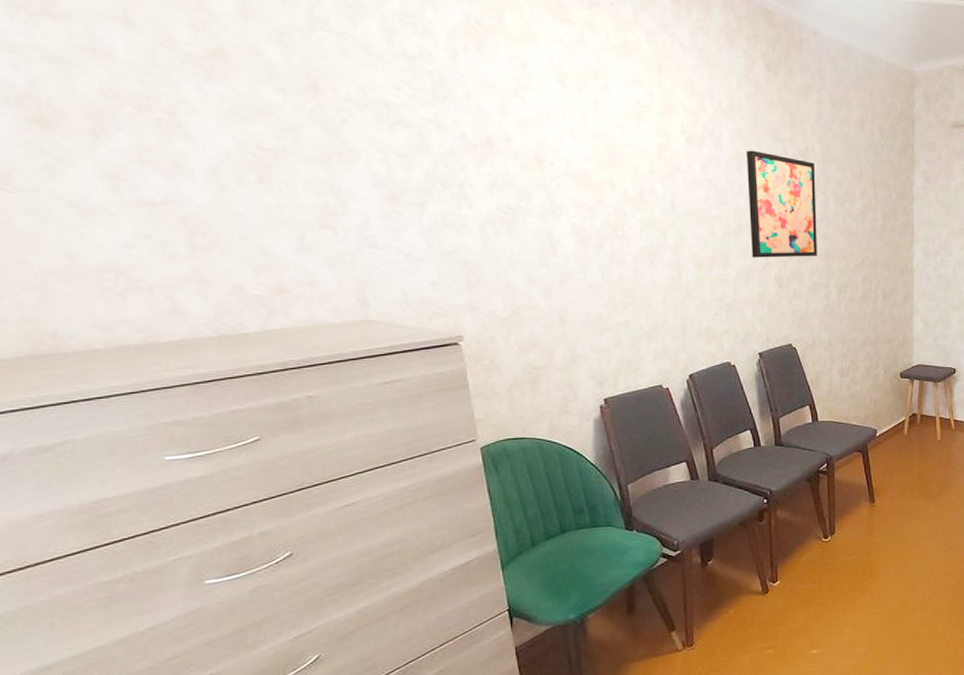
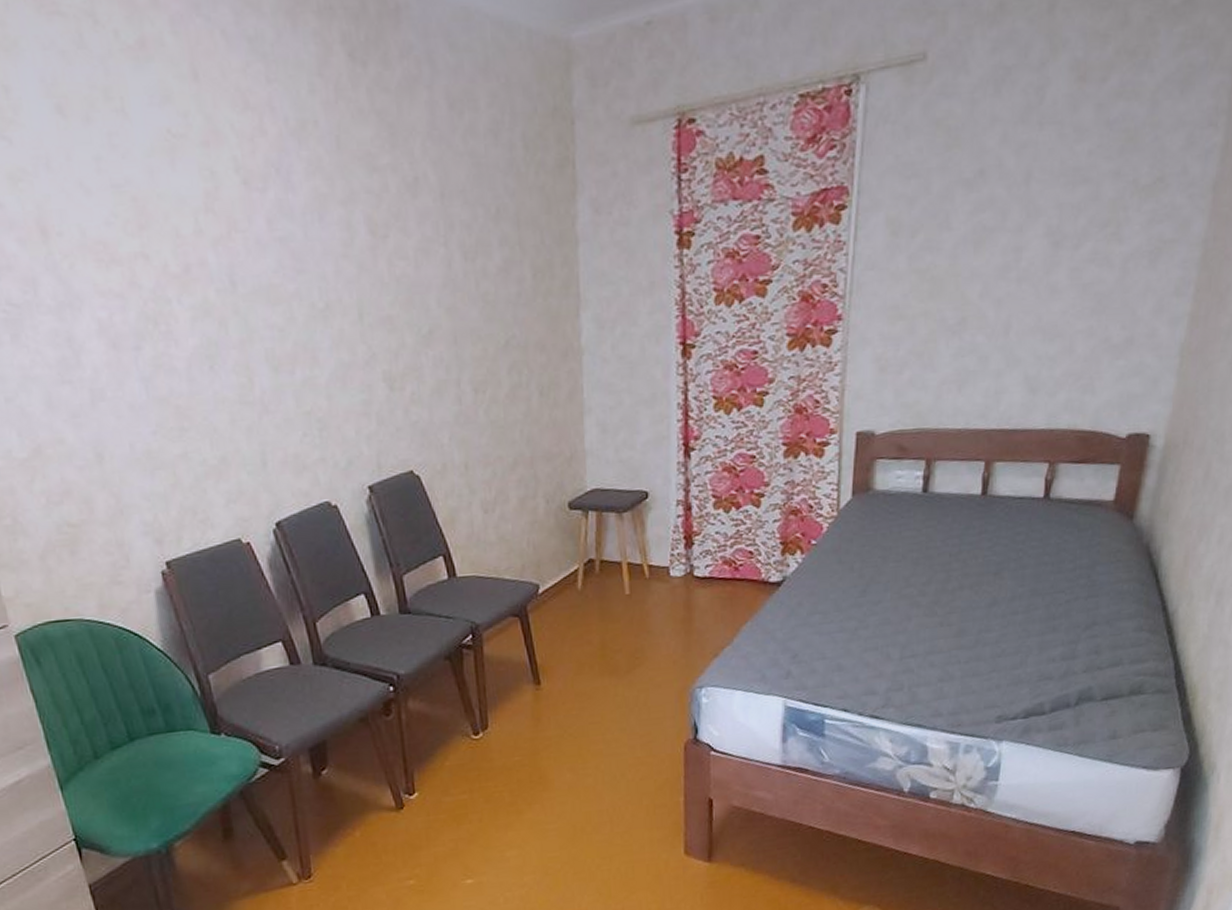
wall art: present [746,150,817,258] -> none [328,188,442,350]

